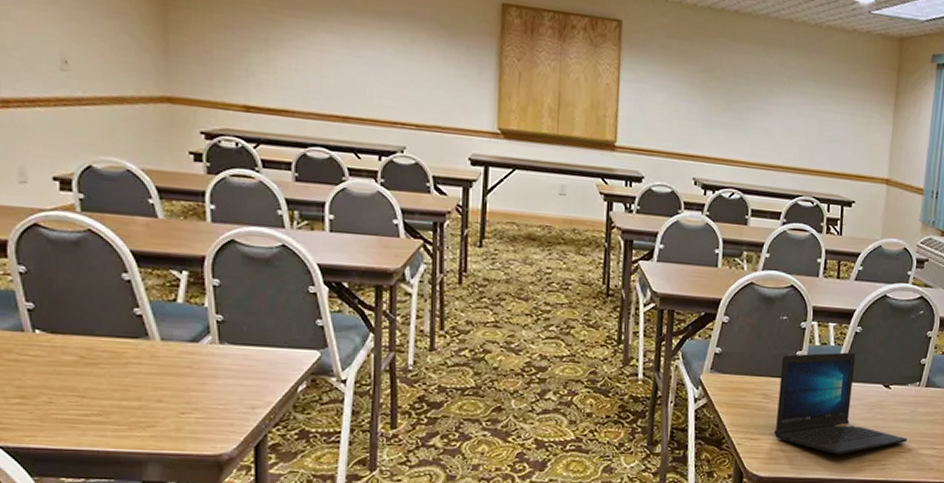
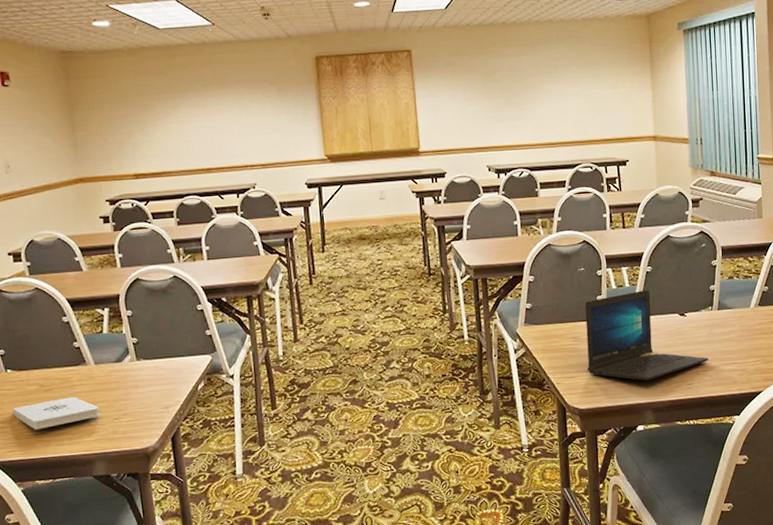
notepad: none [36,377,161,414] -> present [12,396,100,431]

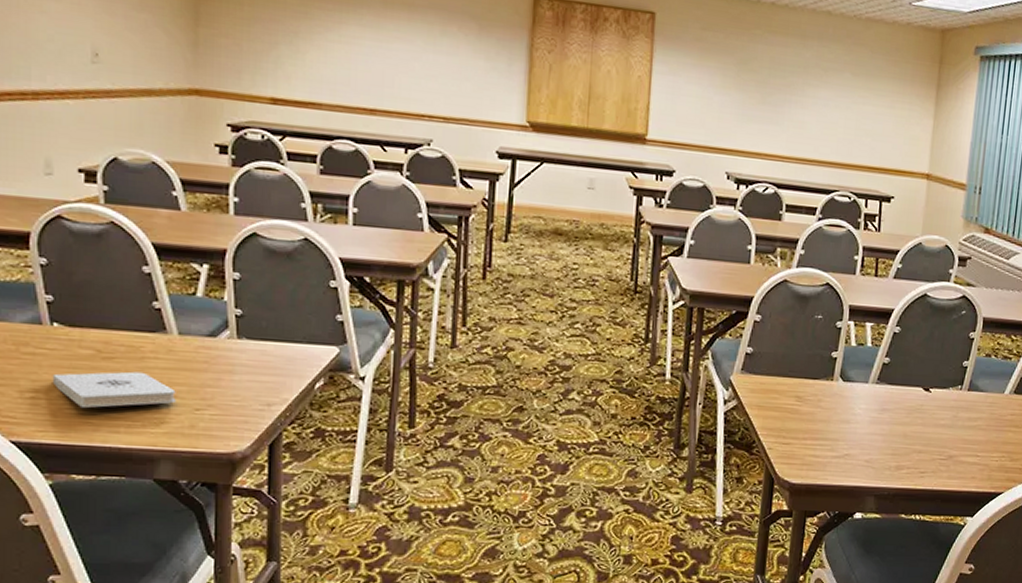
laptop: present [584,289,709,381] -> none [806,353,949,461]

